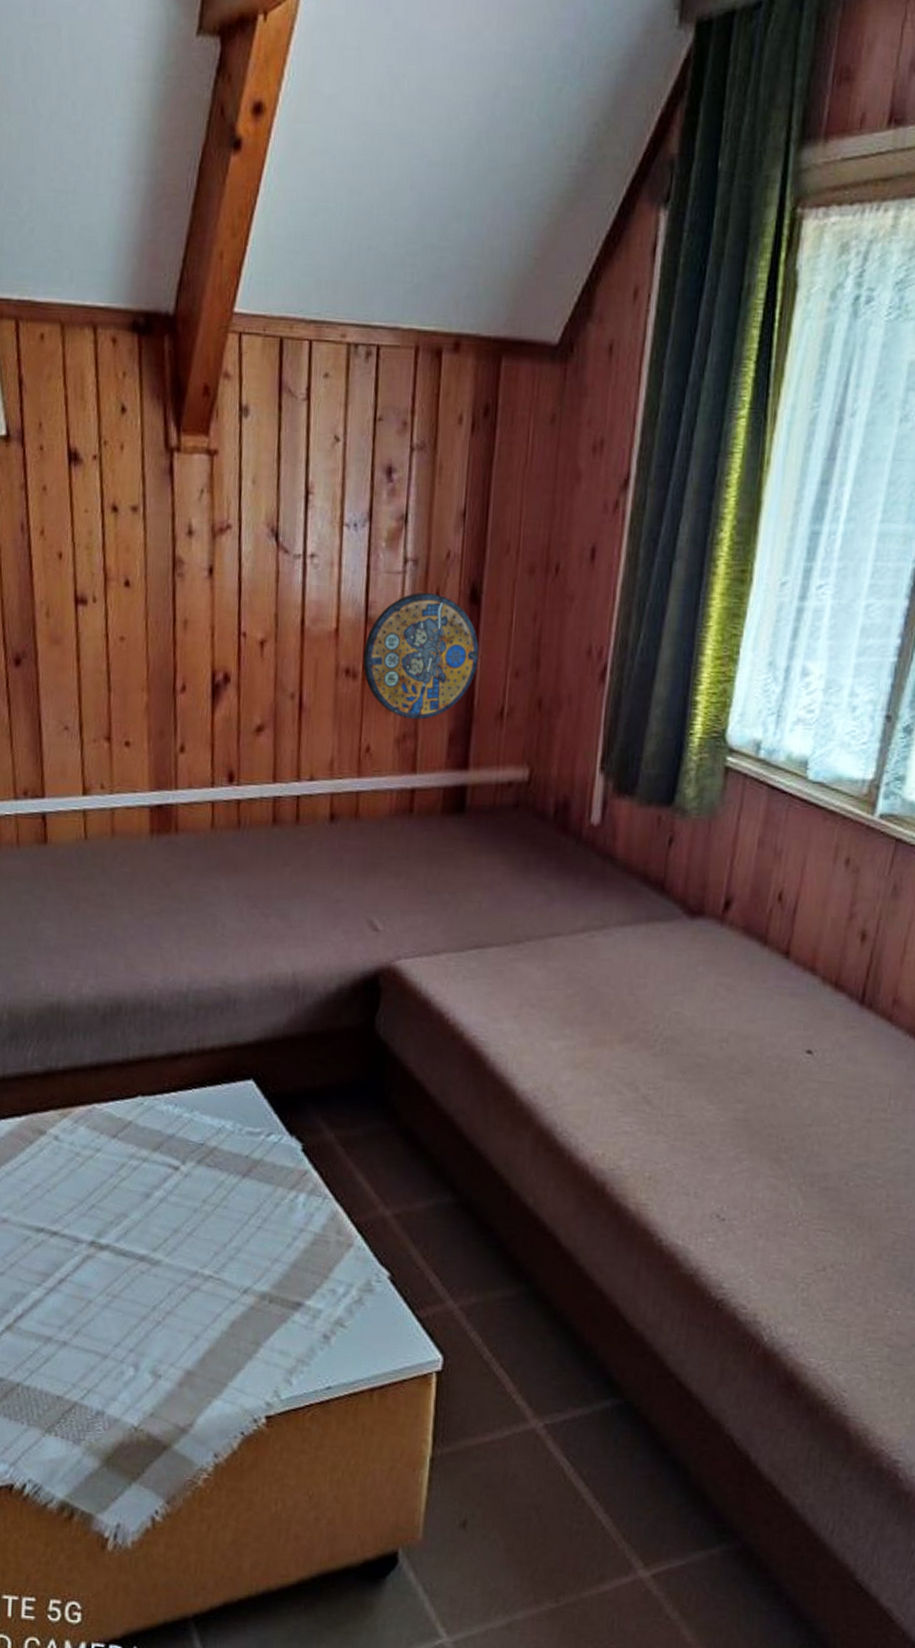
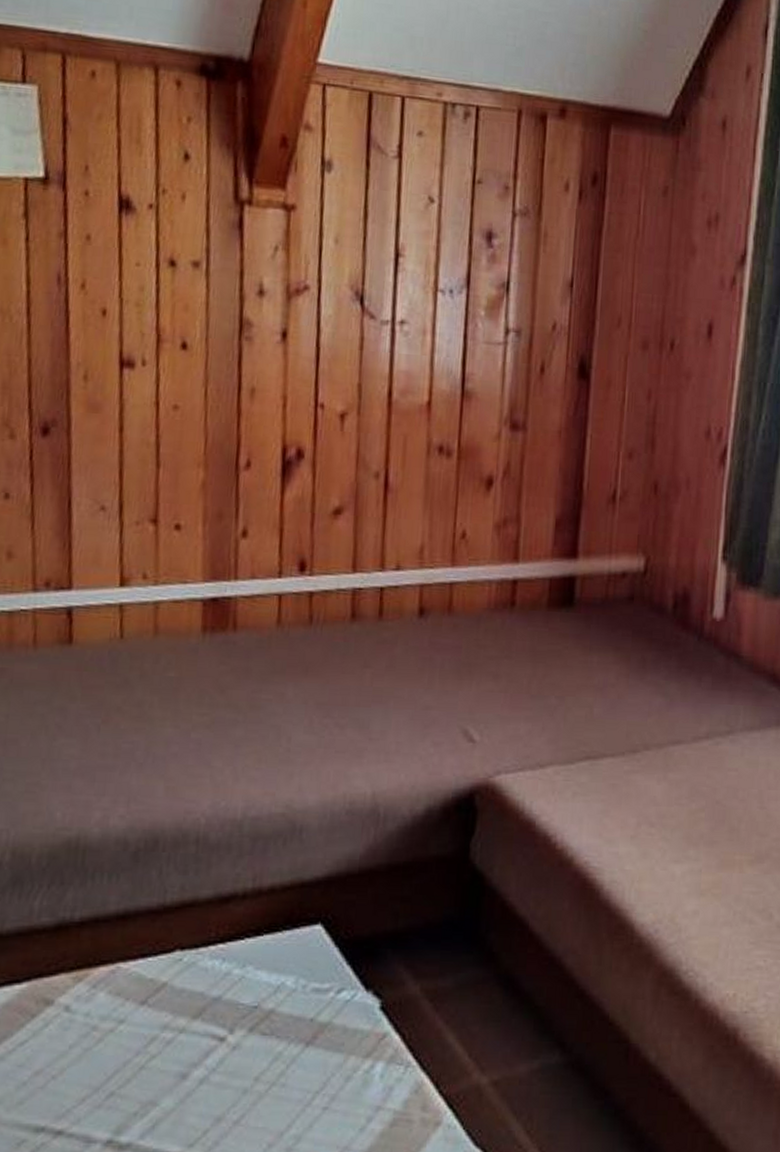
manhole cover: present [363,592,479,720] -> none [458,365,589,504]

